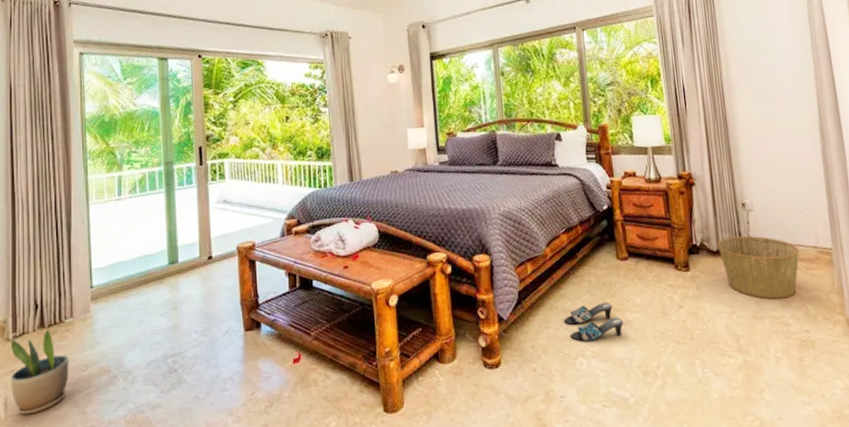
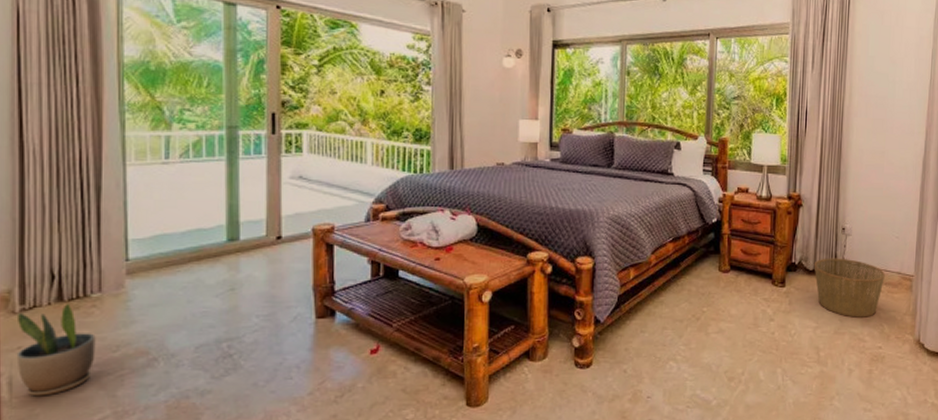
slippers: present [564,302,624,342] -> none [660,311,717,348]

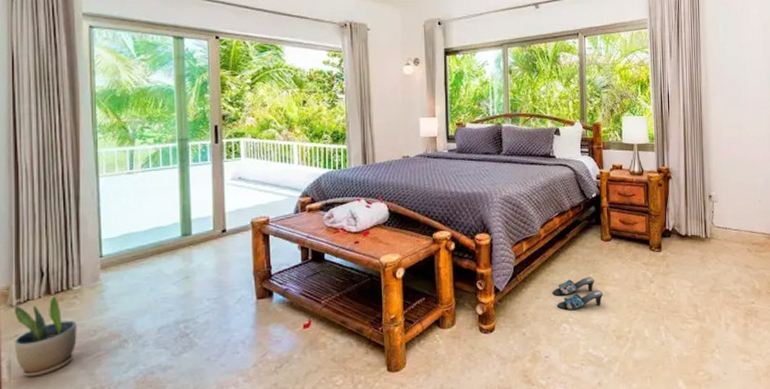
slippers: none [660,311,717,348] -> present [552,277,604,311]
basket: present [814,258,885,318] -> none [686,223,752,276]

